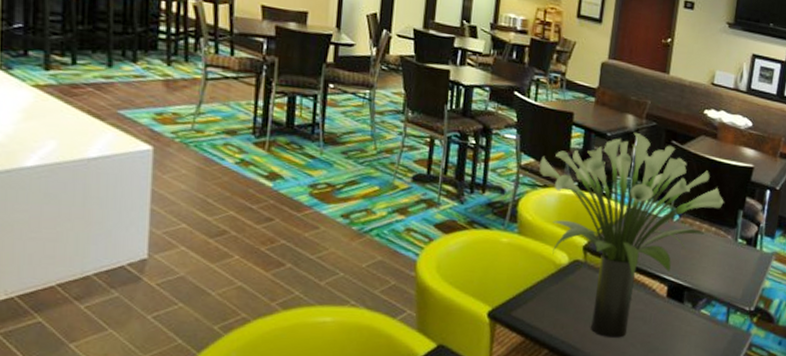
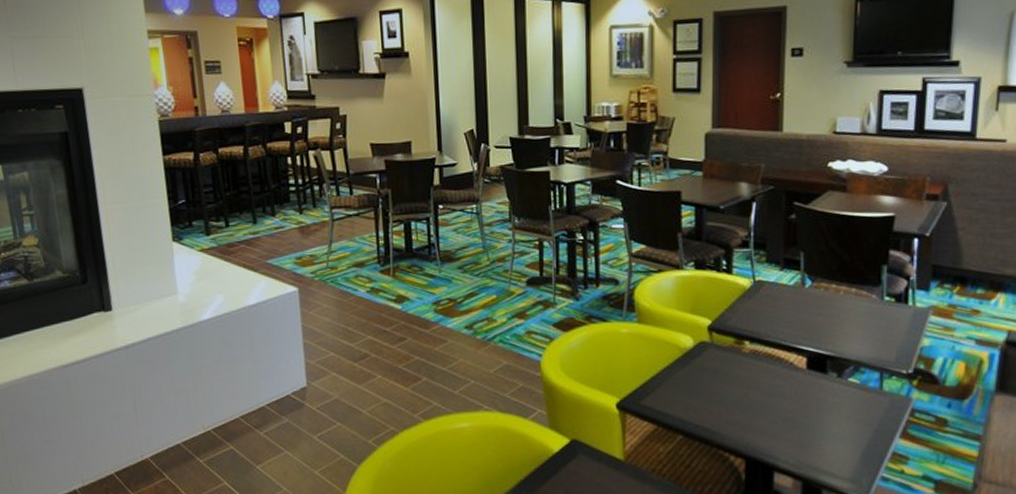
flower arrangement: present [539,131,724,338] -> none [652,199,863,417]

